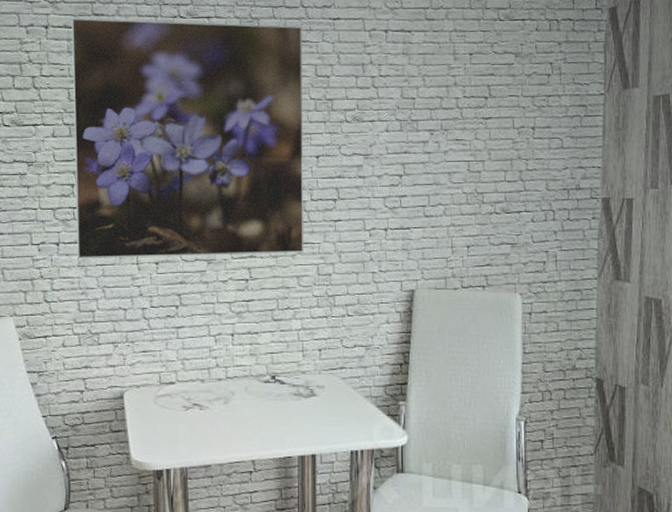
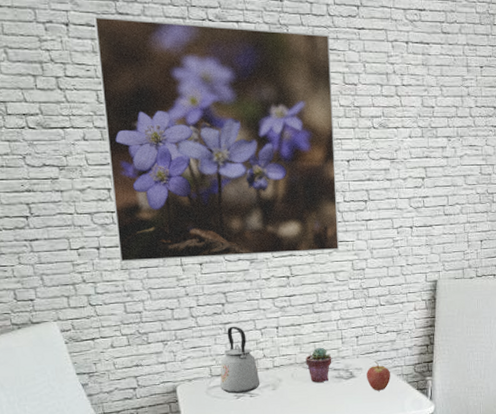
kettle: none [169,330,211,405] -> present [220,326,260,394]
potted succulent: none [262,359,291,400] -> present [306,347,332,383]
fruit: none [329,379,357,414] -> present [367,361,390,391]

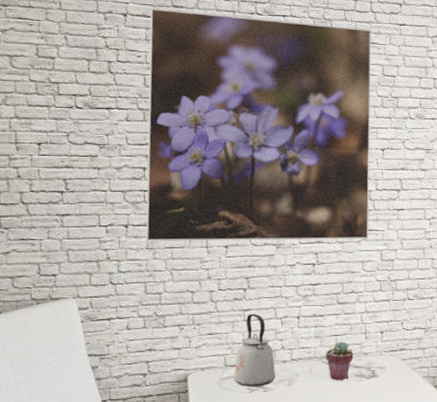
fruit: present [367,361,390,391] -> none [390,360,415,394]

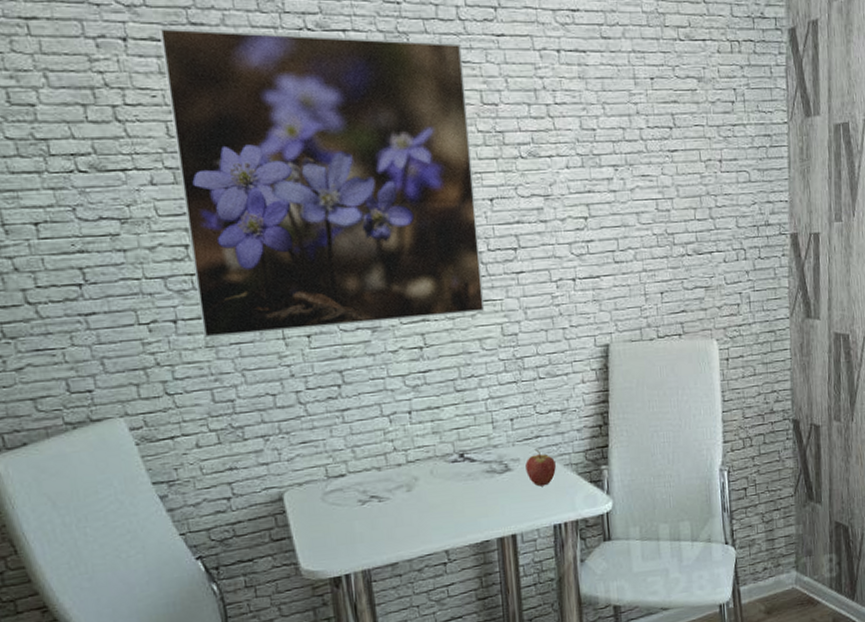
kettle: present [234,313,276,387] -> none [338,412,391,499]
potted succulent: present [326,341,354,381] -> none [447,434,482,480]
fruit: none [390,360,415,394] -> present [525,449,556,487]

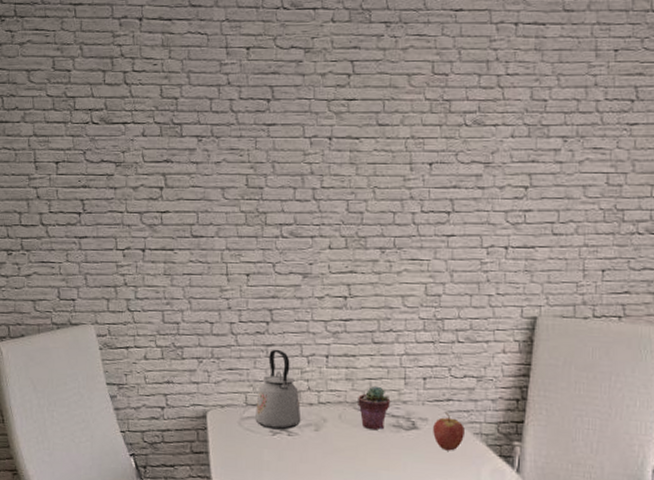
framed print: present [159,27,485,338] -> none [163,9,419,270]
kettle: none [338,412,391,499] -> present [255,349,301,430]
potted succulent: none [447,434,482,480] -> present [358,386,391,431]

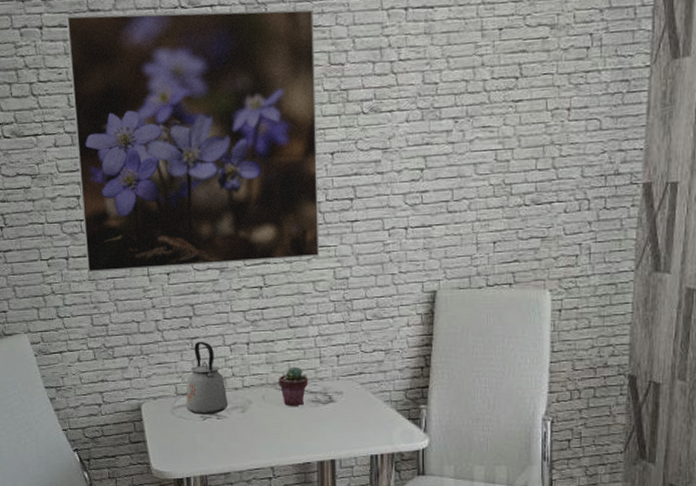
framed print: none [163,9,419,270] -> present [66,9,320,272]
fruit: present [433,412,465,451] -> none [348,384,376,419]

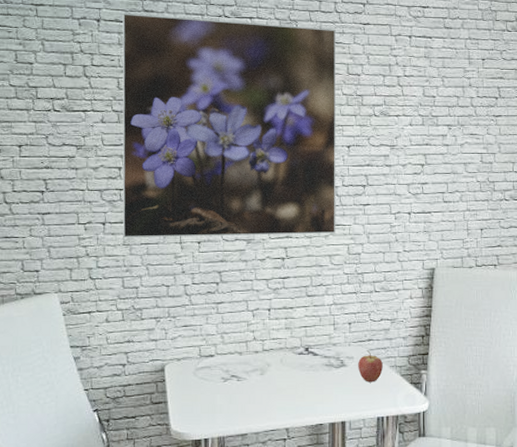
kettle: present [186,341,229,415] -> none [208,306,249,376]
potted succulent: present [278,366,308,407] -> none [296,332,323,370]
fruit: none [348,384,376,419] -> present [358,350,383,383]

